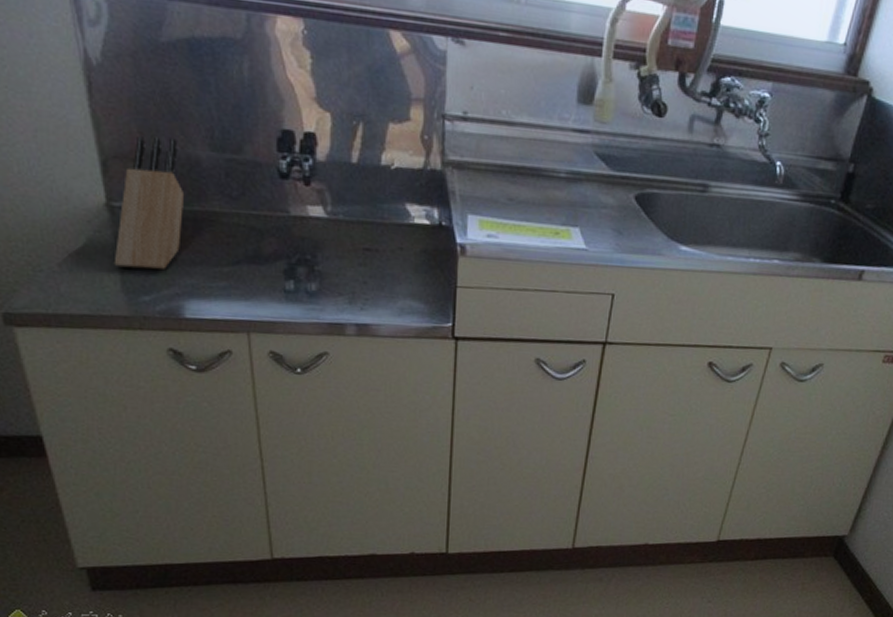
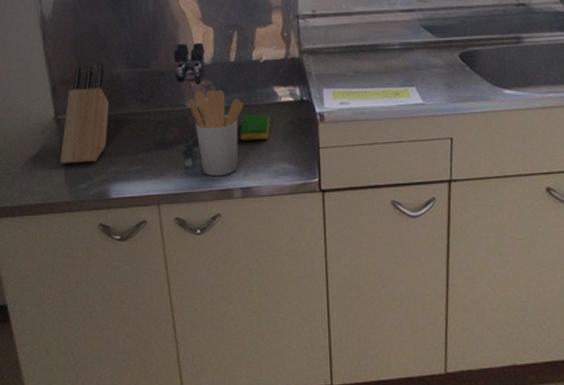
utensil holder: none [294,195,365,307] -> present [189,89,243,177]
dish sponge: none [359,234,398,268] -> present [240,114,270,140]

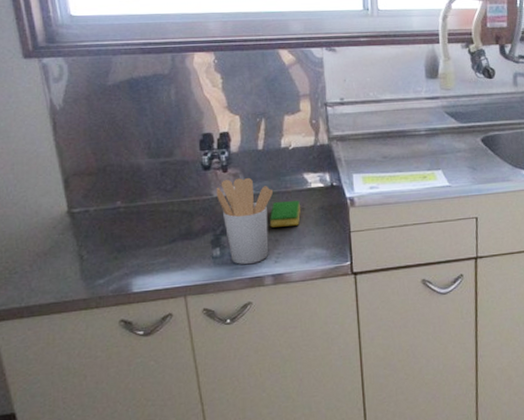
knife block: present [60,63,110,164] -> none [74,153,130,260]

